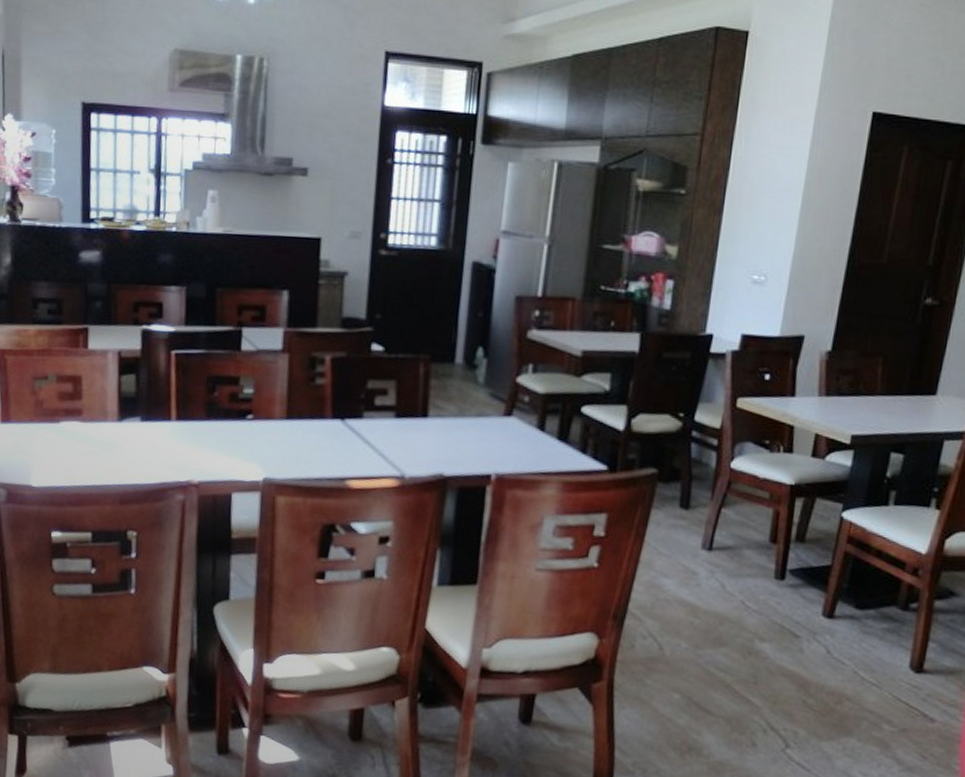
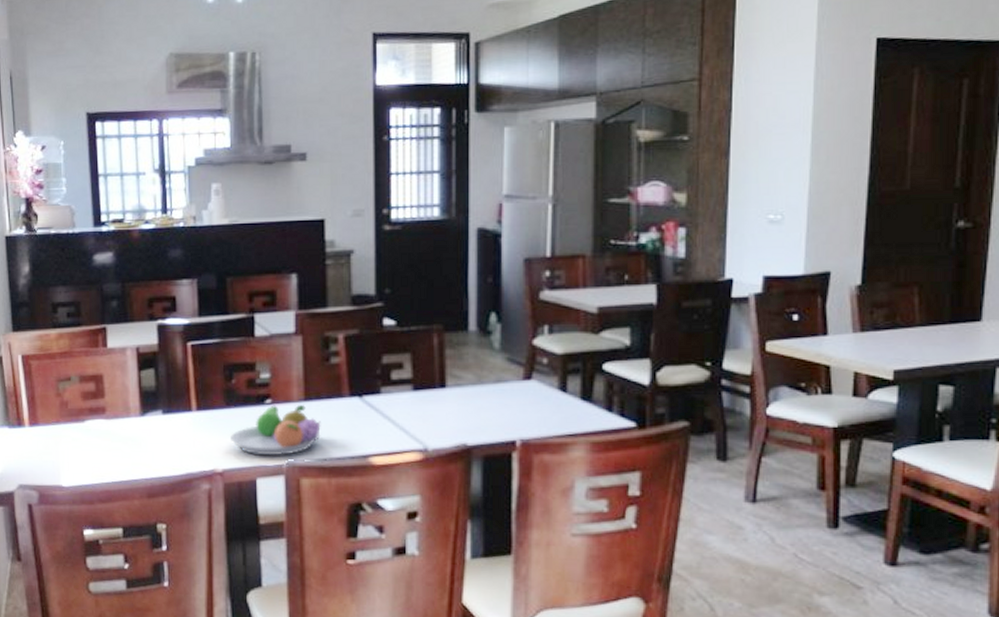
fruit bowl: none [209,421,301,473] -> present [231,404,321,456]

